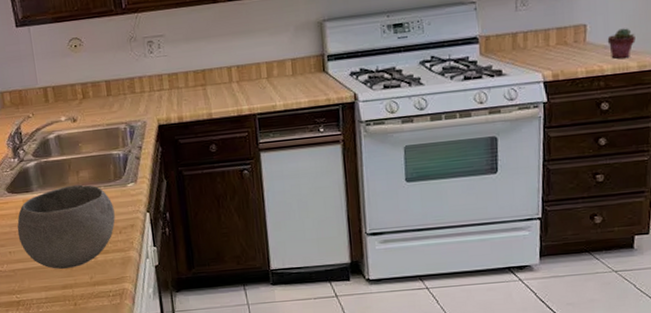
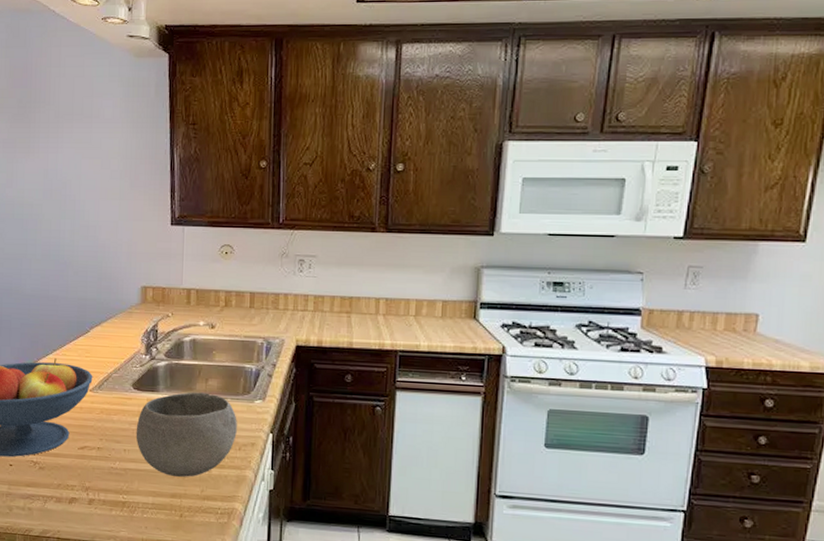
potted succulent: present [607,28,636,59] -> none [779,324,811,357]

